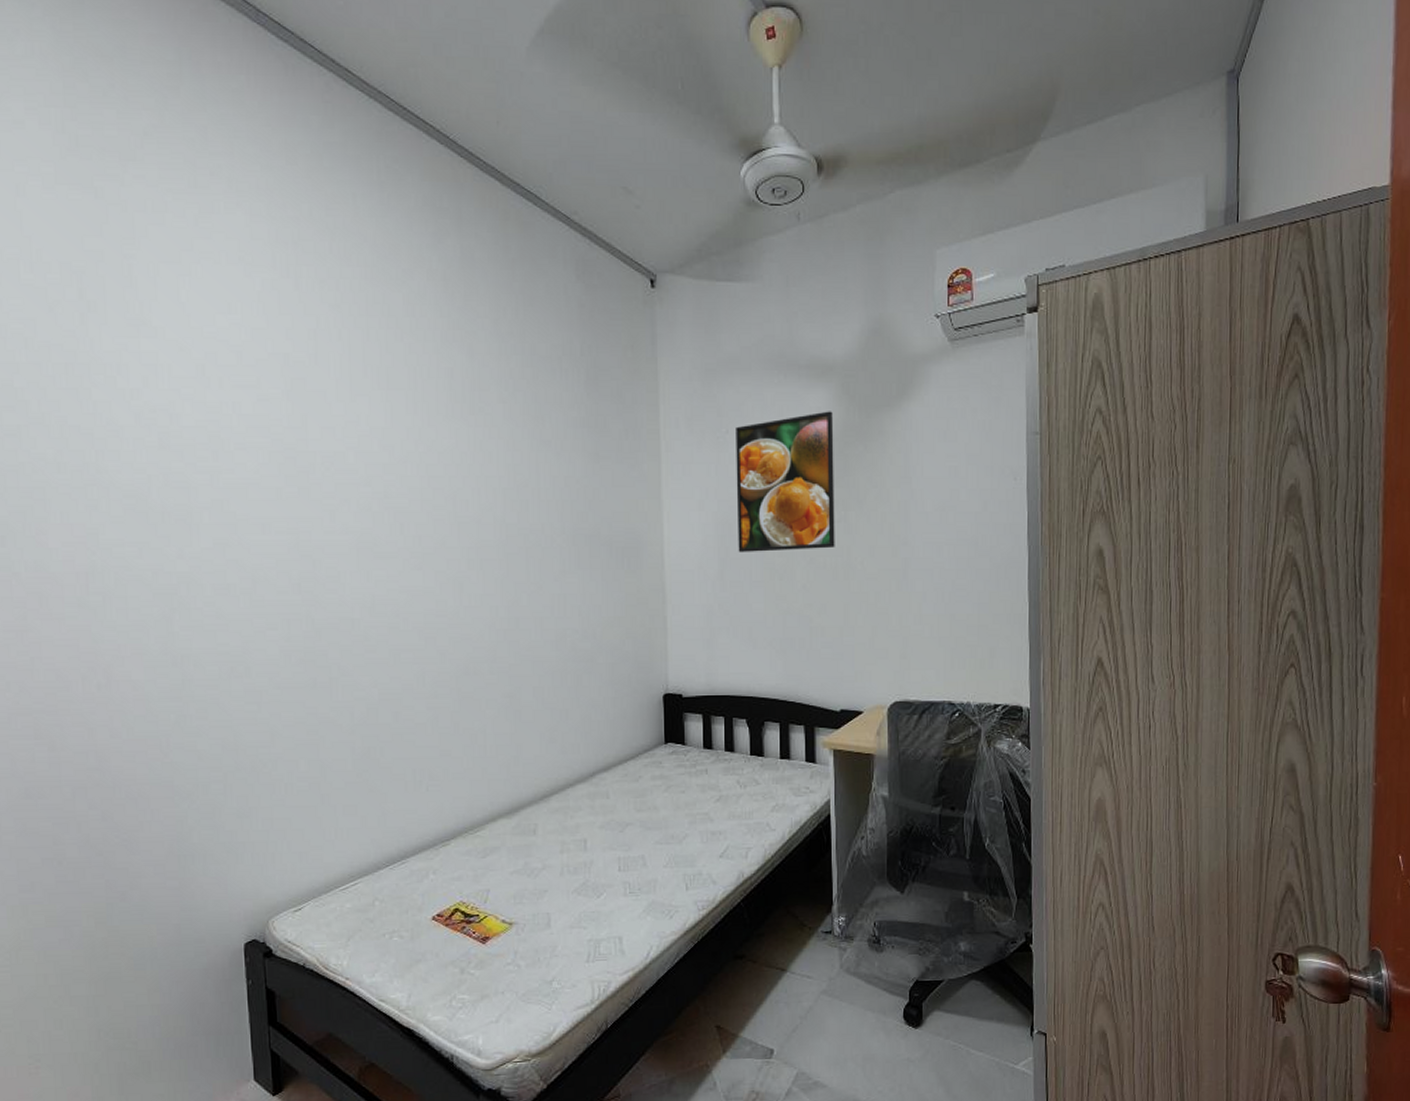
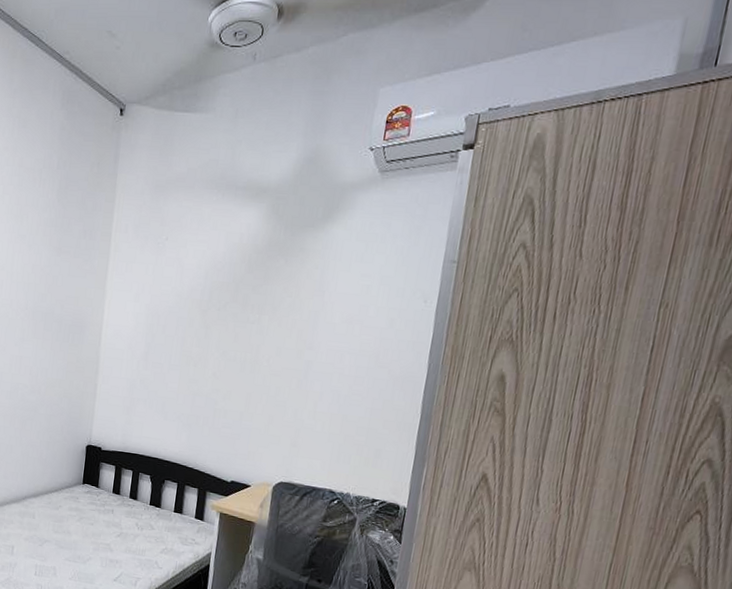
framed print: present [736,411,835,552] -> none [162,227,261,345]

